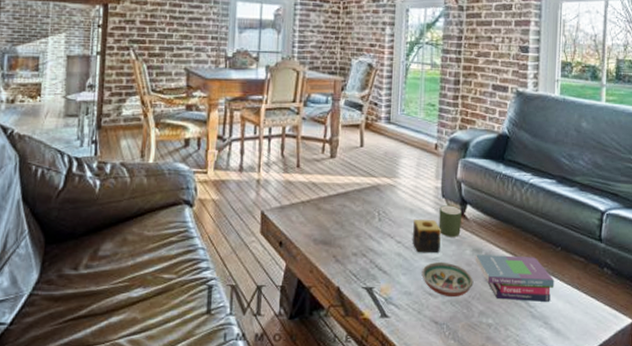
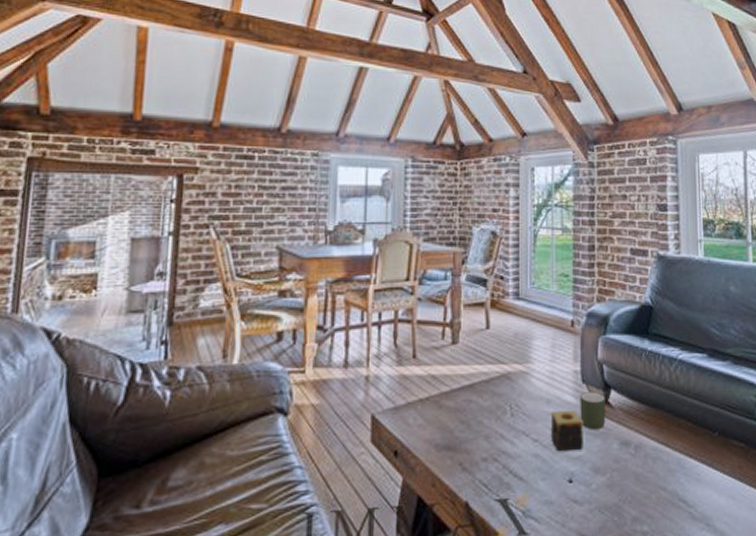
decorative bowl: present [421,261,474,298] -> none [563,460,624,503]
books: present [474,254,555,302] -> none [623,446,714,501]

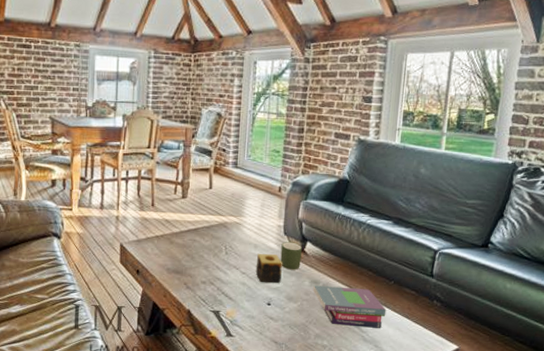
books: none [623,446,714,501] -> present [312,285,387,328]

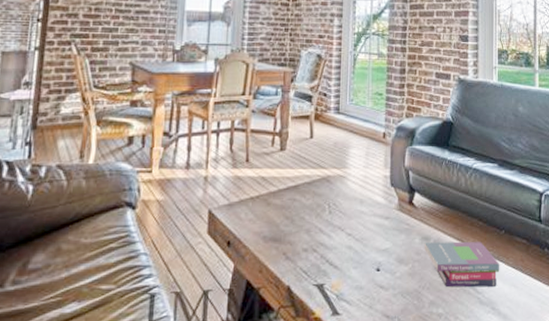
candle: present [255,253,282,283] -> none [362,209,390,244]
mug: present [280,242,303,270] -> none [388,194,411,227]

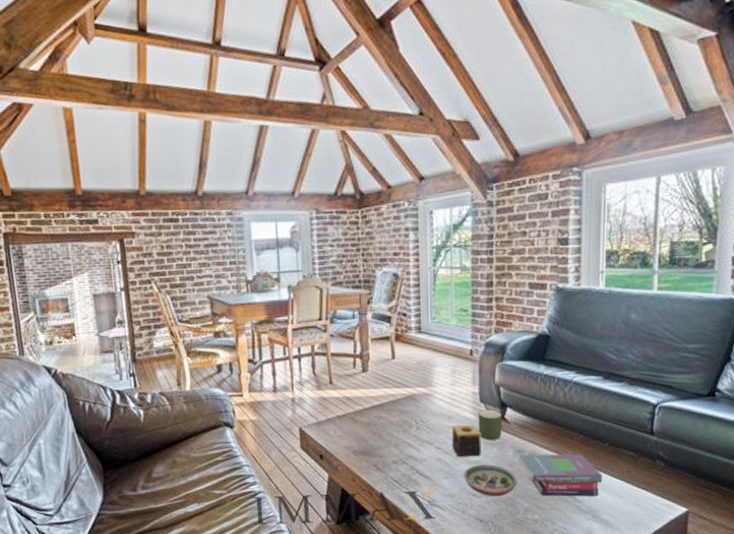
candle: none [362,209,390,244] -> present [451,424,481,456]
decorative bowl: none [372,252,423,289] -> present [463,464,517,497]
mug: none [388,194,411,227] -> present [478,409,503,441]

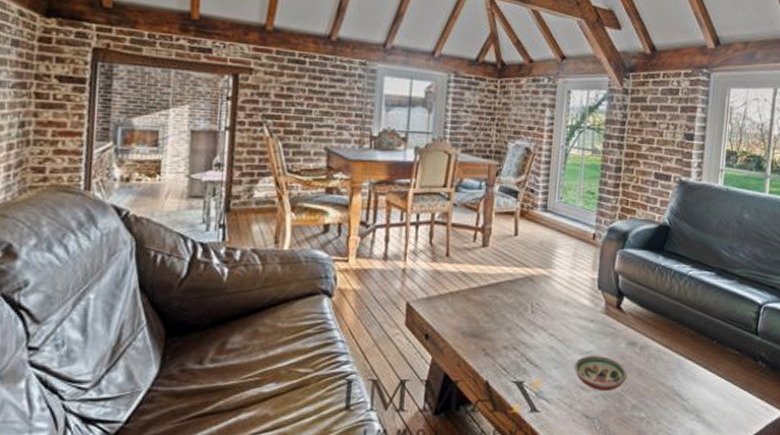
candle: present [451,424,481,456] -> none [565,311,596,346]
mug: present [478,409,503,441] -> none [593,297,619,330]
books: present [517,454,603,497] -> none [629,348,709,395]

